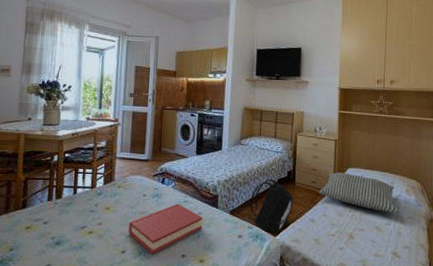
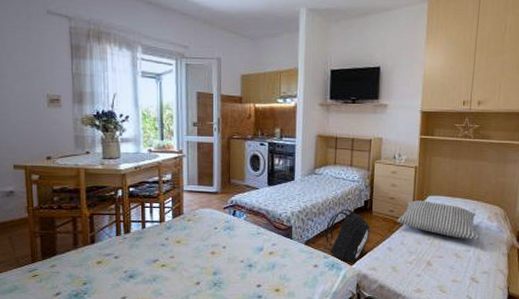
hardback book: present [129,203,203,255] -> none [202,235,277,285]

